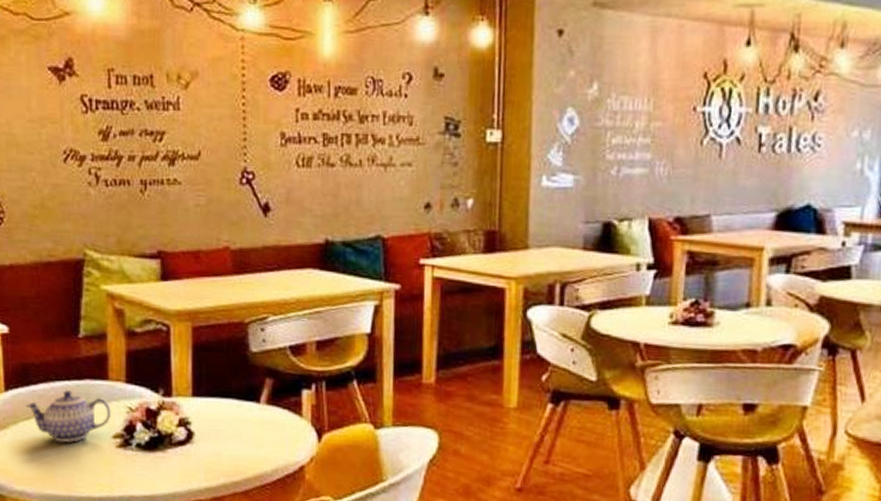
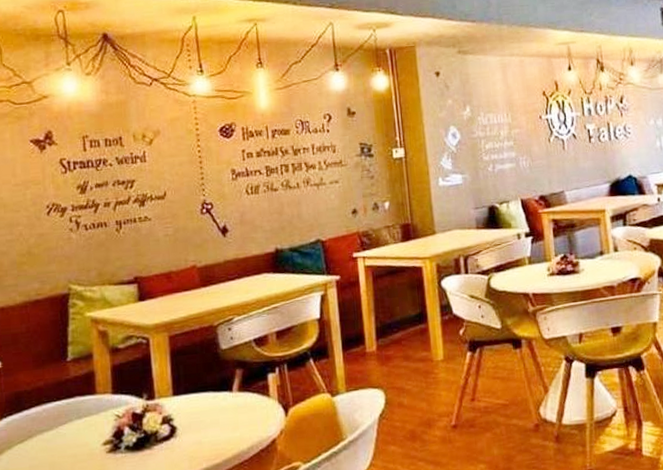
teapot: present [25,390,111,443] -> none [19,409,101,459]

